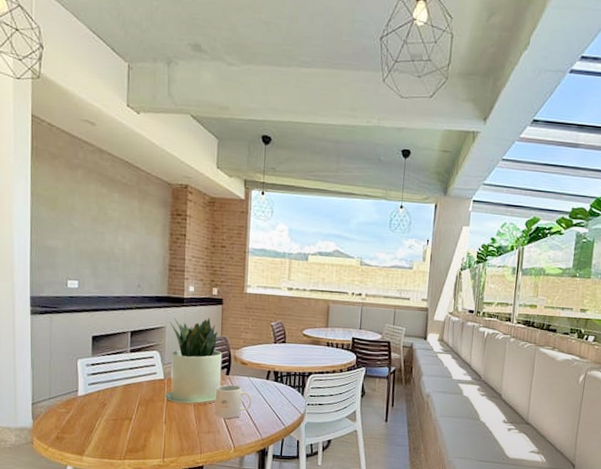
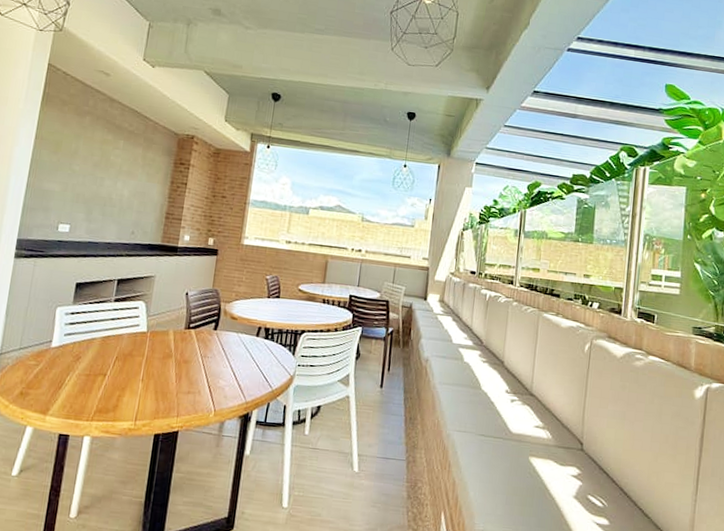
planter: present [164,317,222,406] -> none [144,267,212,362]
mug: present [215,384,253,419] -> none [197,340,240,379]

